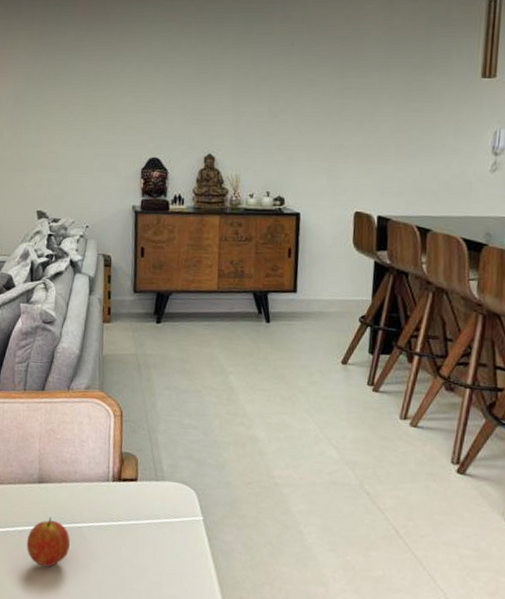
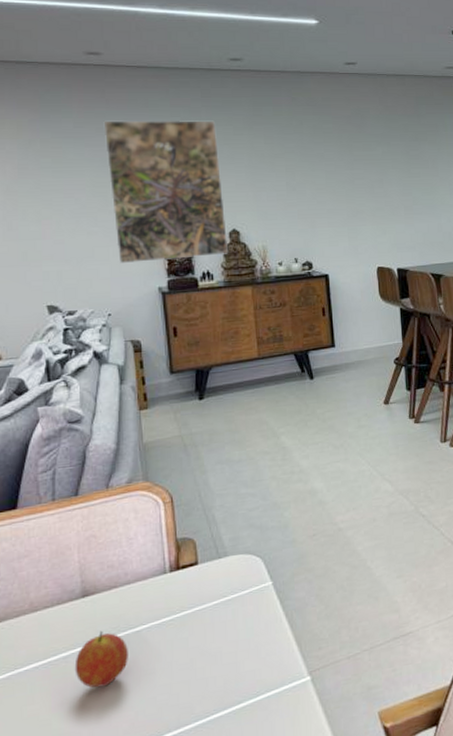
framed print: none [100,34,205,180] -> present [103,120,229,263]

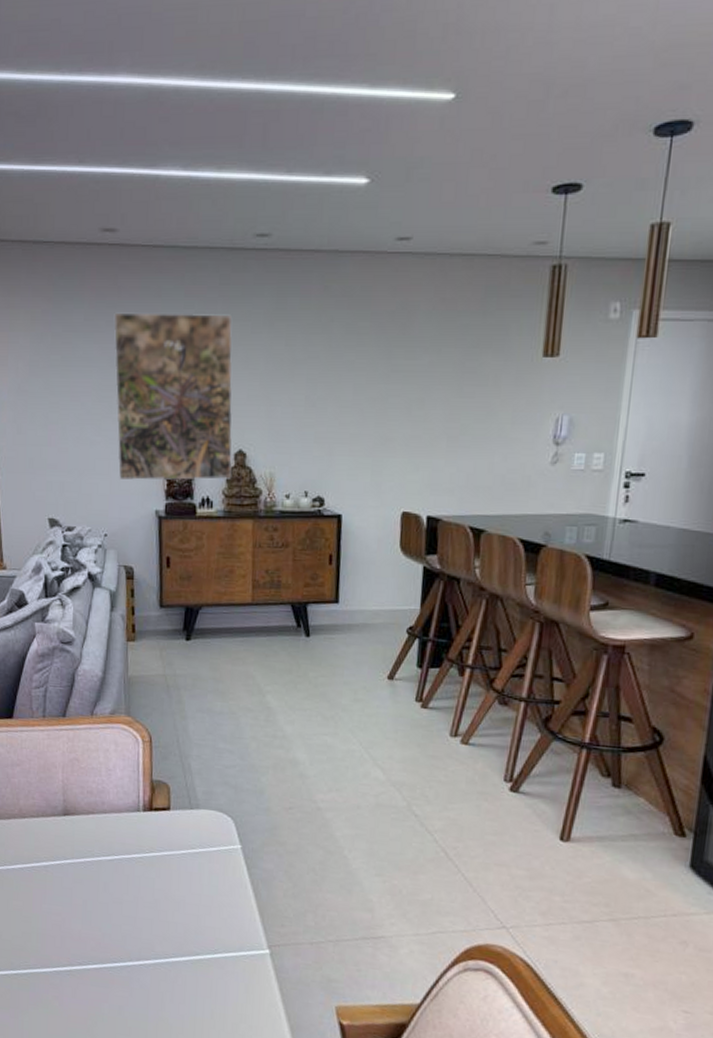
fruit: present [74,630,128,688] -> none [53,850,100,903]

